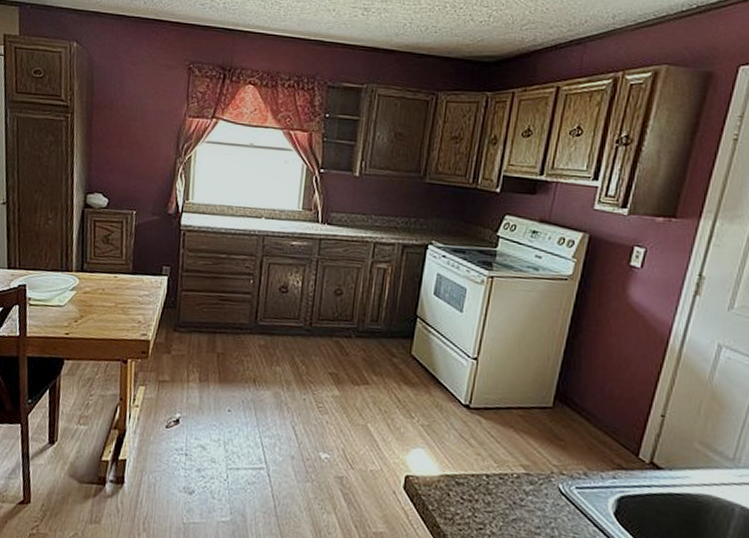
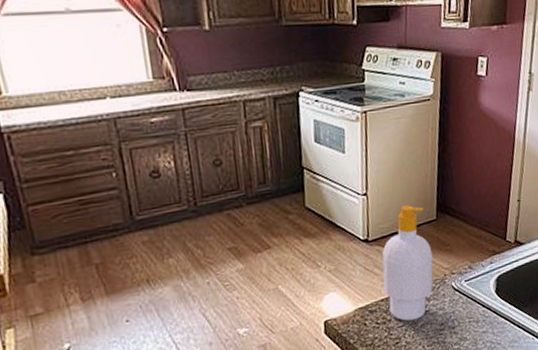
soap bottle: none [476,382,541,511] -> present [382,205,433,321]

